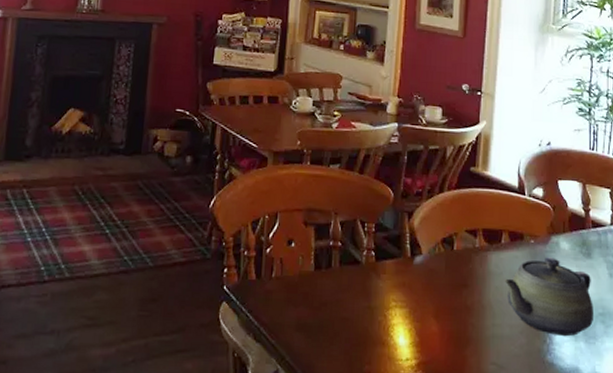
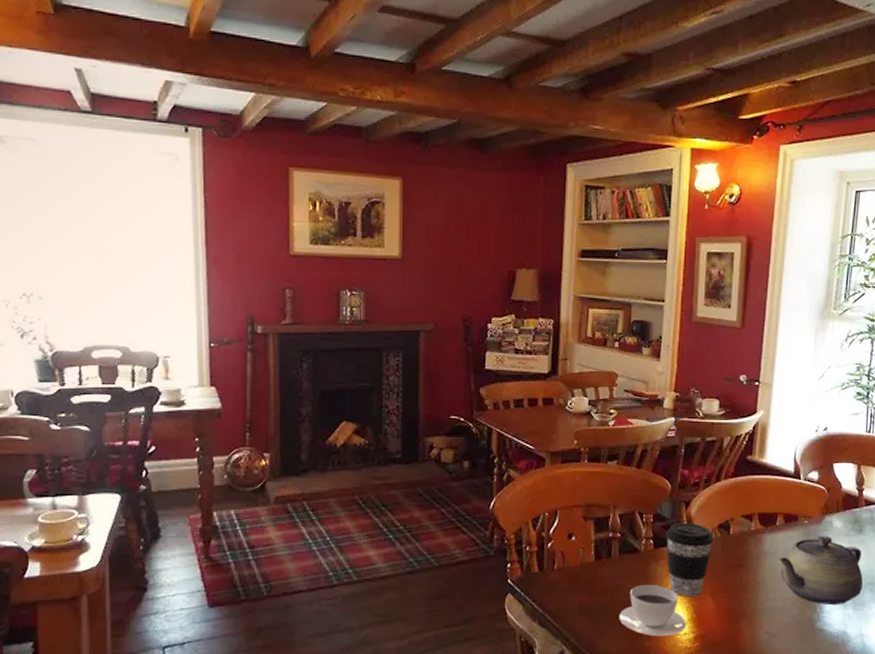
teacup: none [338,300,409,362] -> present [619,584,686,637]
coffee cup: none [388,234,437,317] -> present [666,522,714,596]

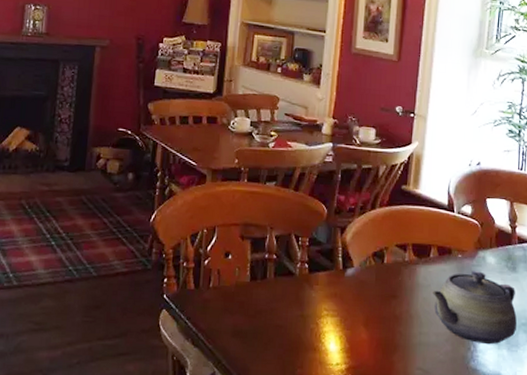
teacup: present [619,584,686,637] -> none [272,309,339,366]
coffee cup: present [666,522,714,596] -> none [320,248,368,325]

